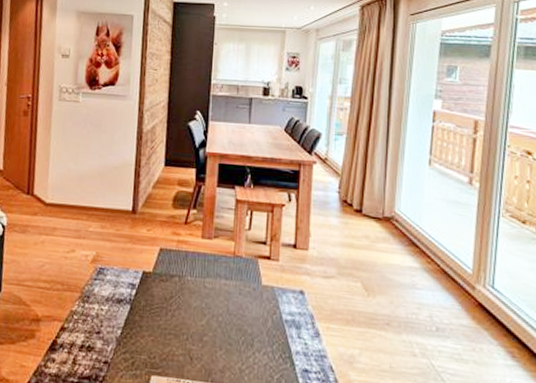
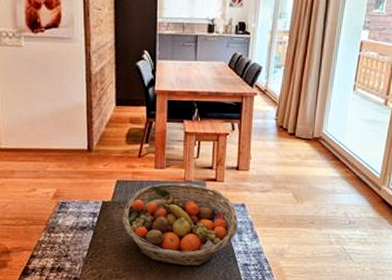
fruit basket: none [162,256,297,365] -> present [122,183,239,266]

